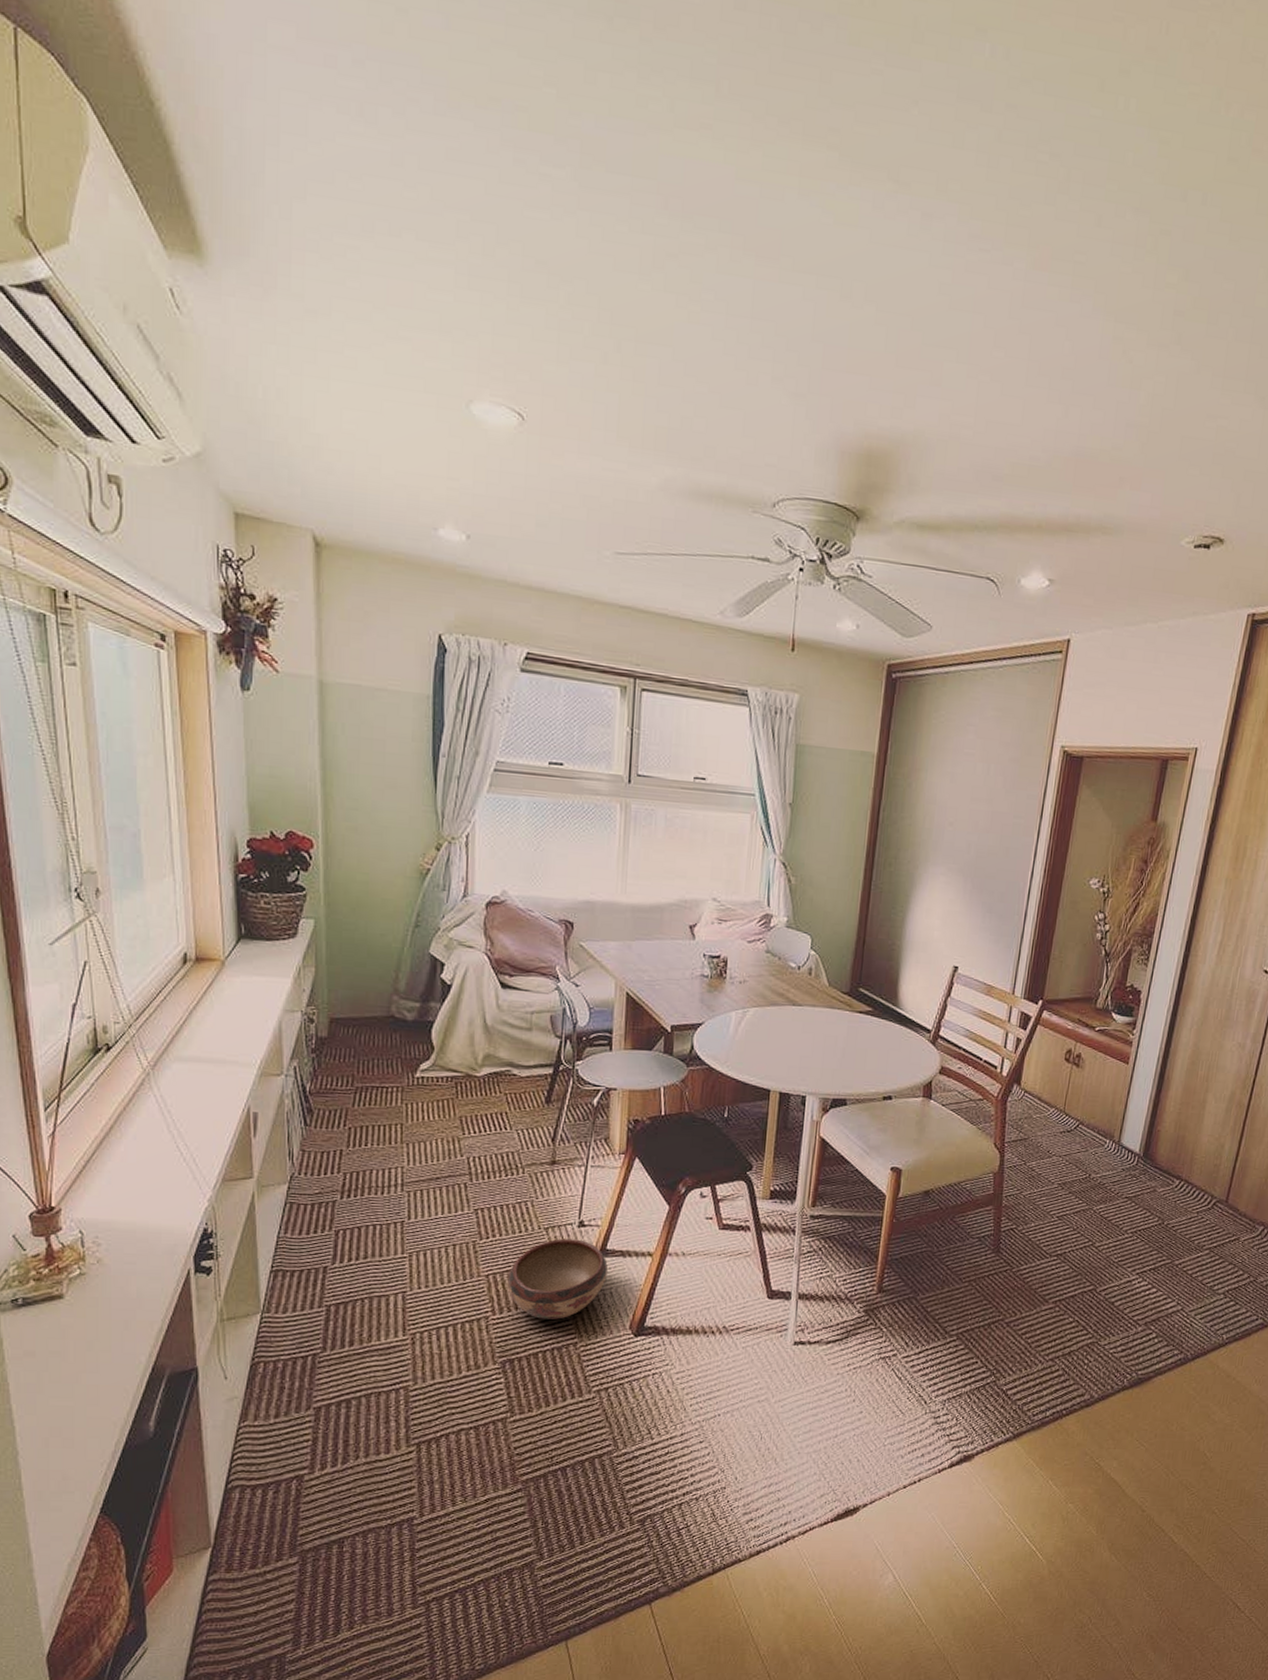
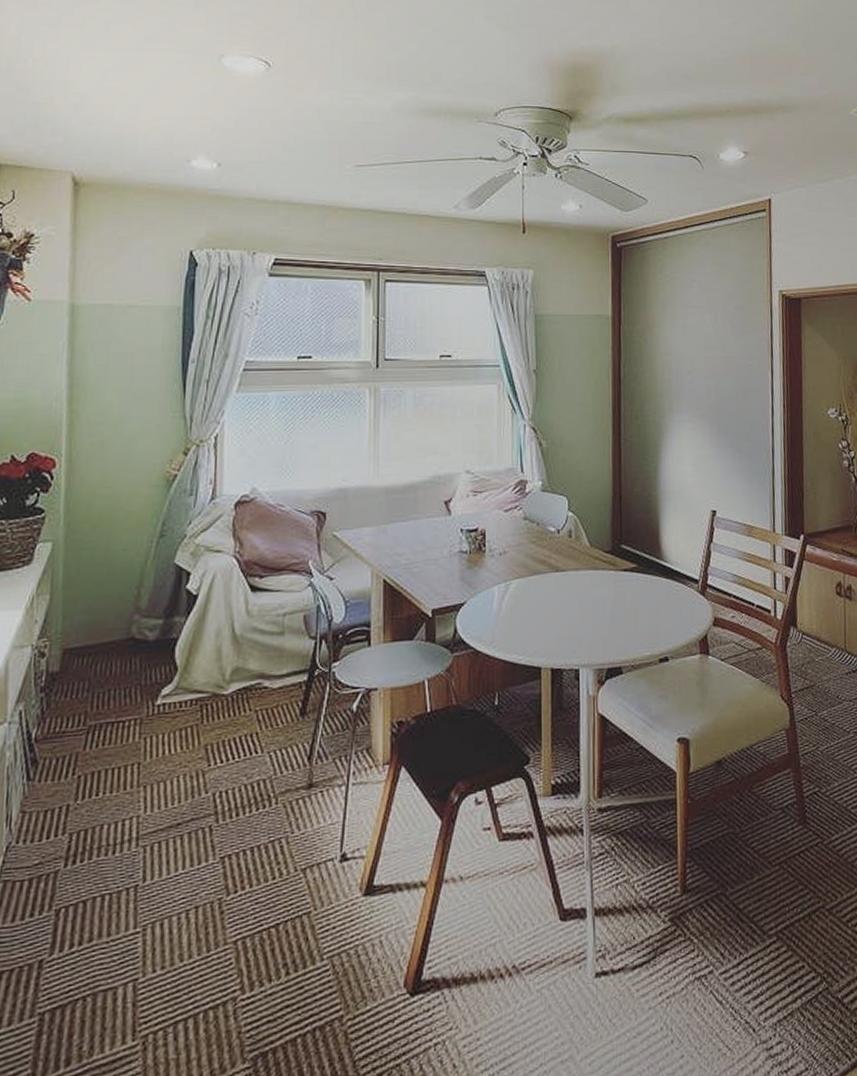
decorative bowl: present [507,1238,608,1320] -> none [259,877,375,991]

